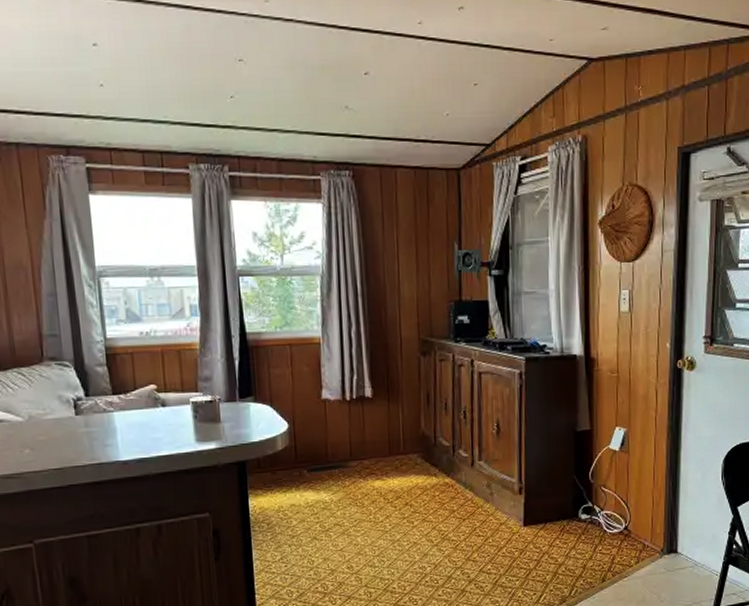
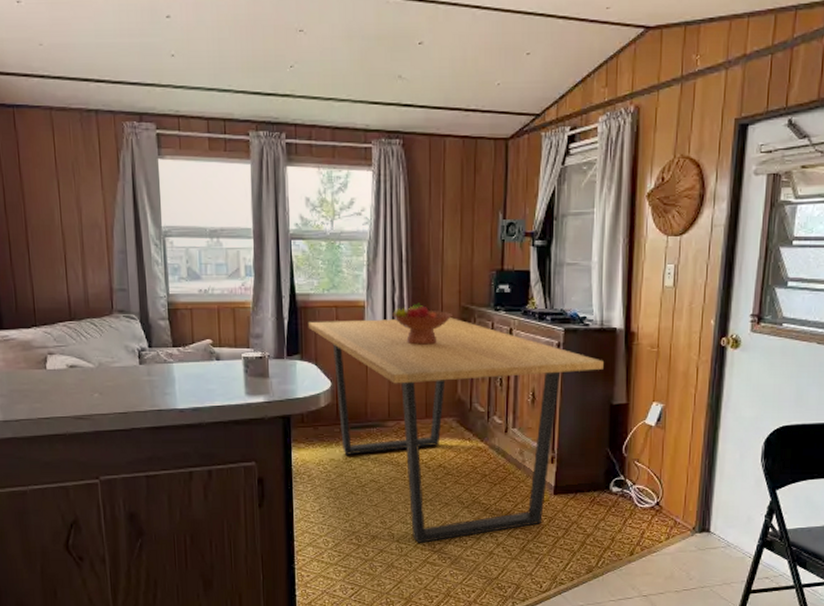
dining table: none [260,351,566,586] -> present [307,317,604,543]
fruit bowl: none [350,337,412,381] -> present [392,303,452,345]

